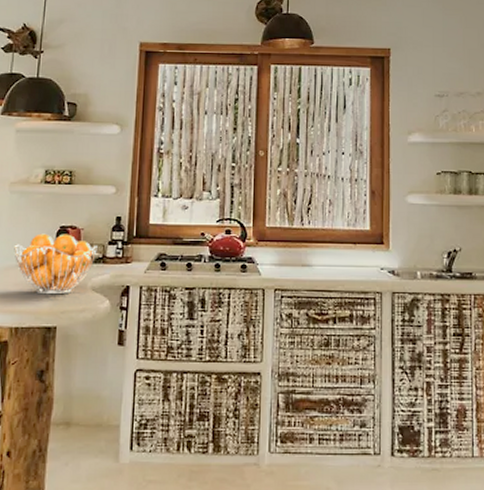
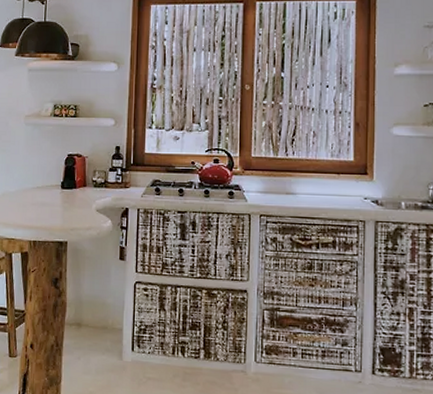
fruit basket: present [14,233,98,295] -> none [30,160,100,214]

